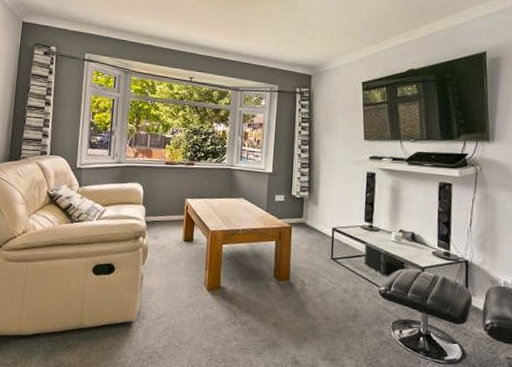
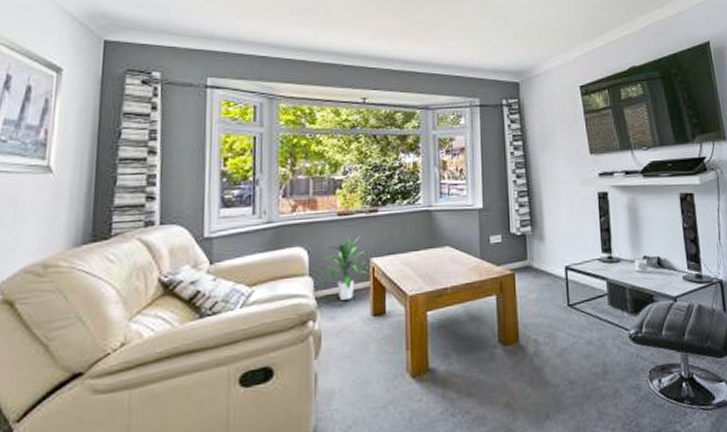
indoor plant: none [151,181,183,226] -> present [320,237,368,300]

